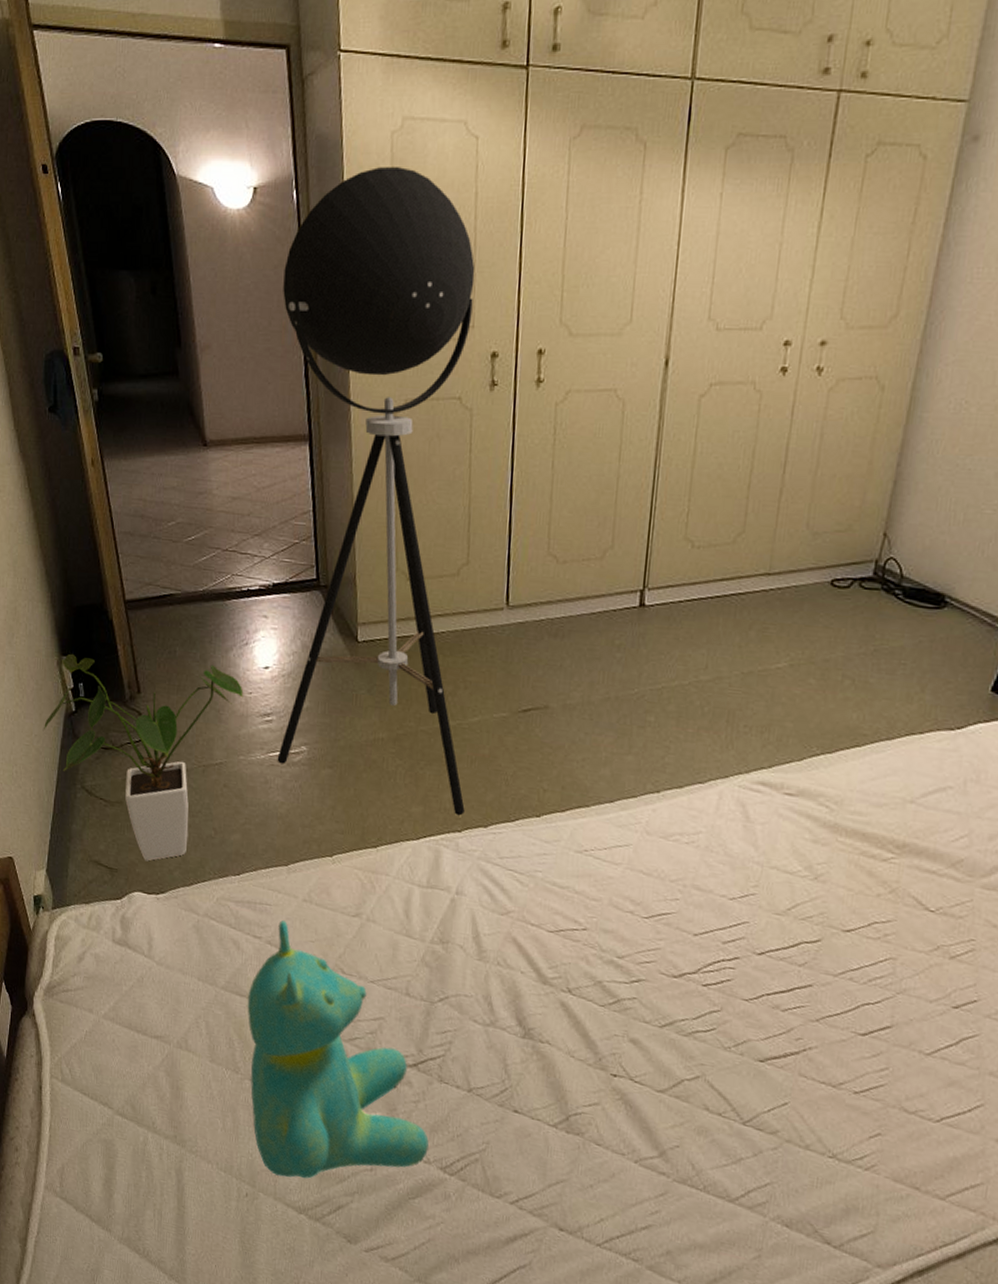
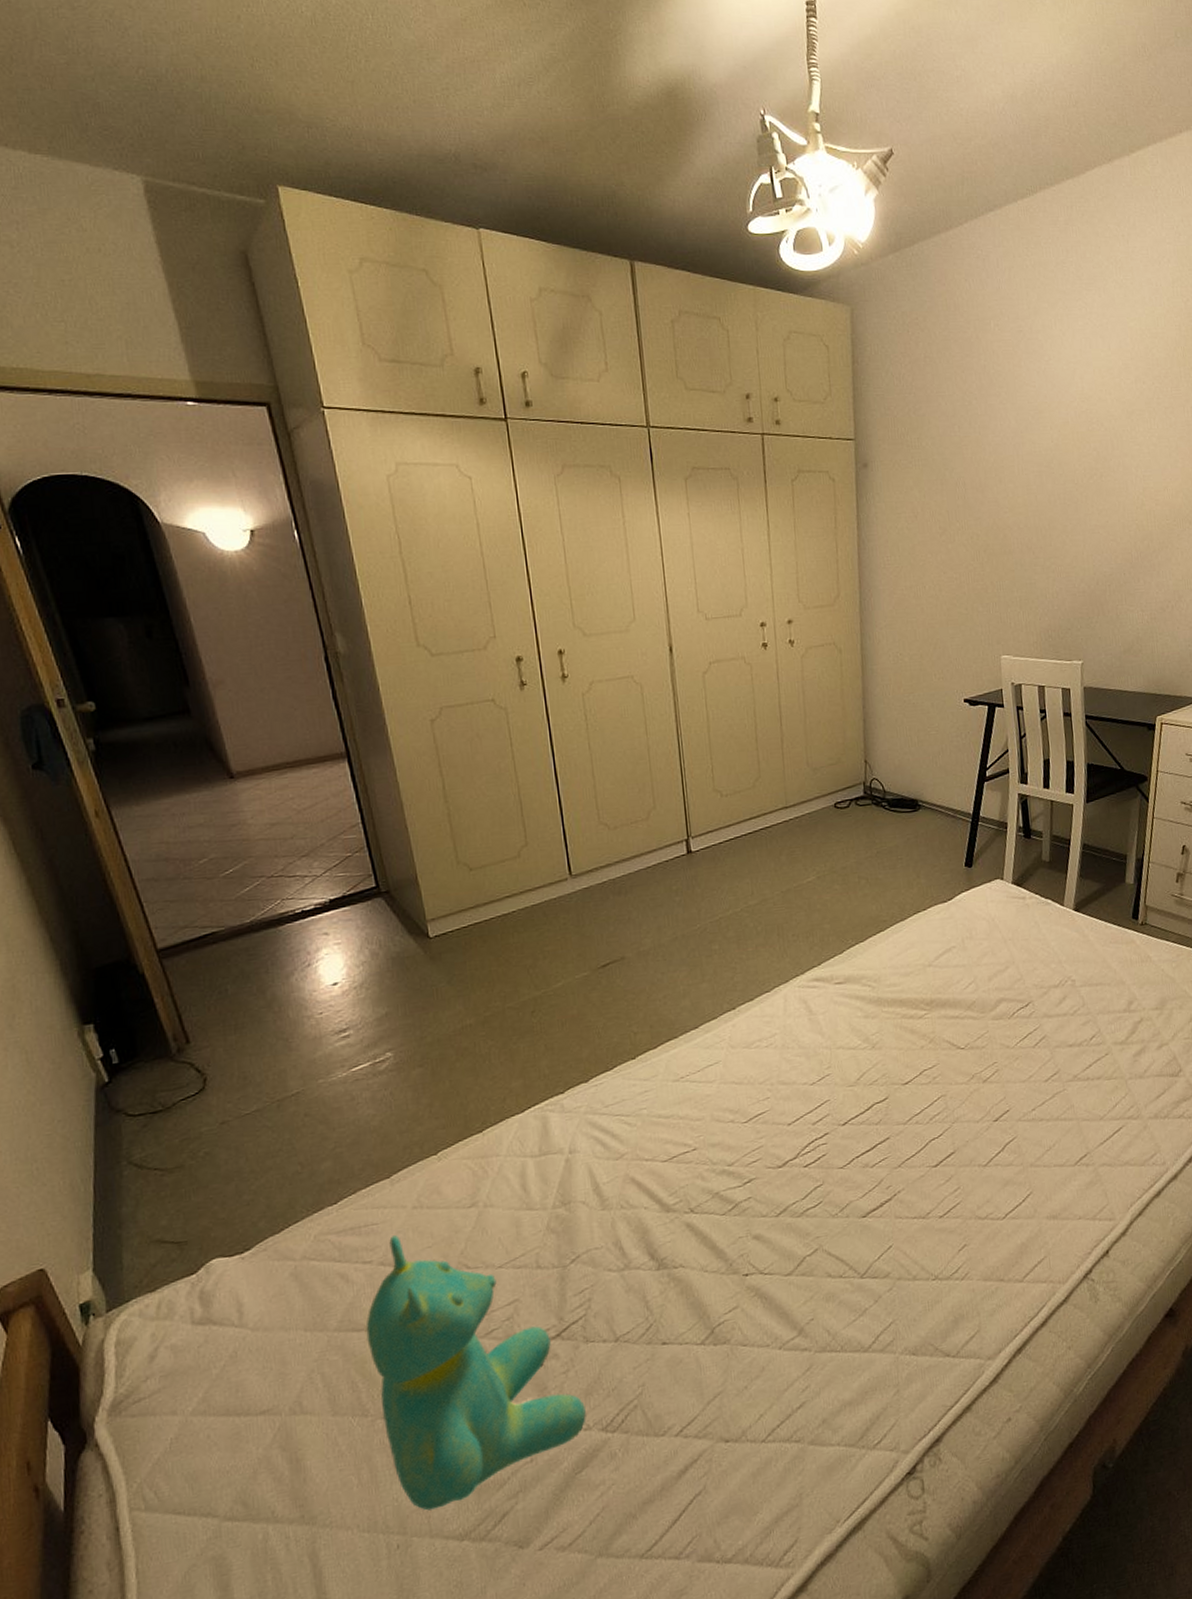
house plant: present [43,653,244,861] -> none [68,994,313,1221]
floor lamp: present [277,166,475,816] -> none [295,504,564,1079]

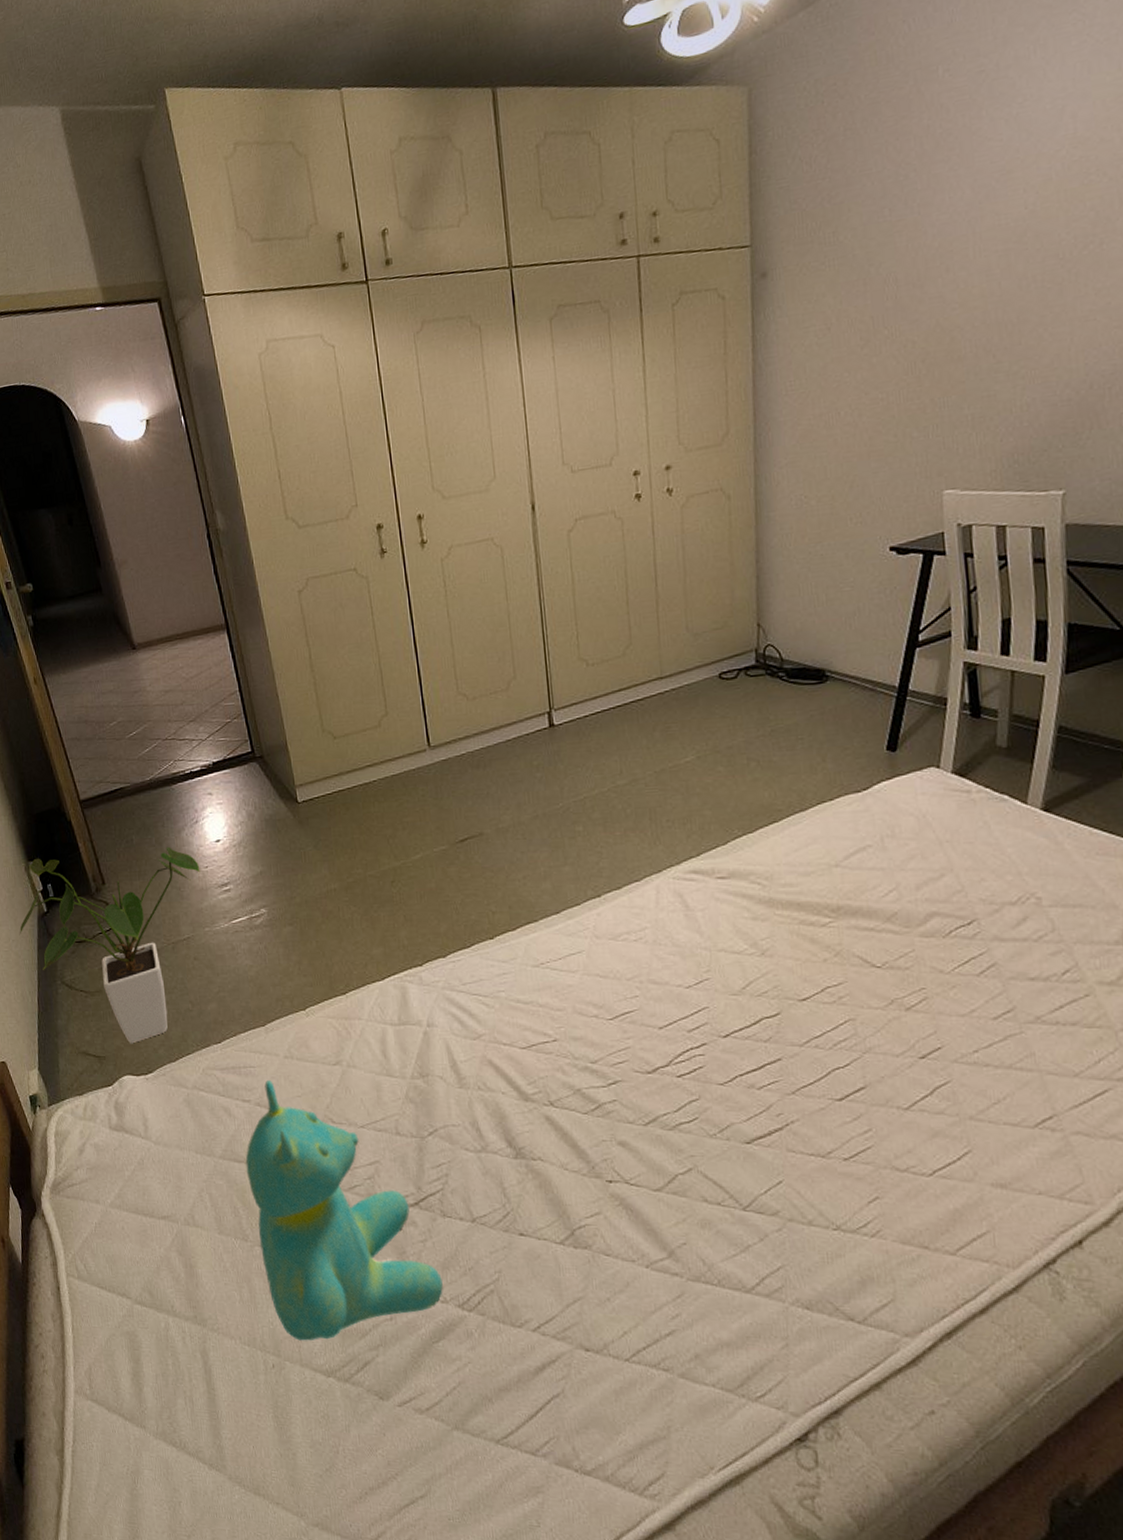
house plant: none [68,994,313,1221] -> present [19,846,201,1044]

